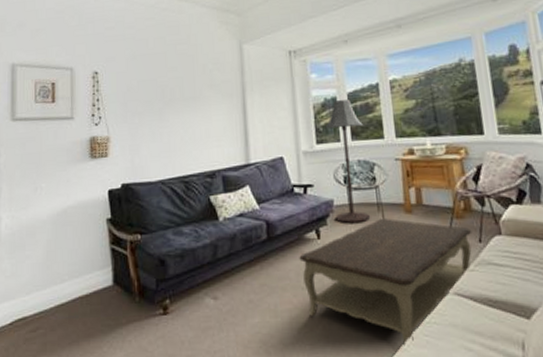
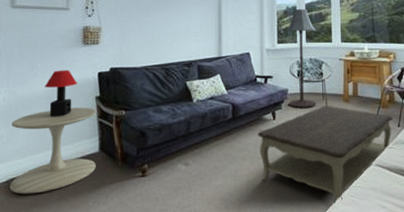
side table: none [15,232,110,339] -> present [10,107,97,194]
table lamp: none [50,188,85,246] -> present [45,70,77,117]

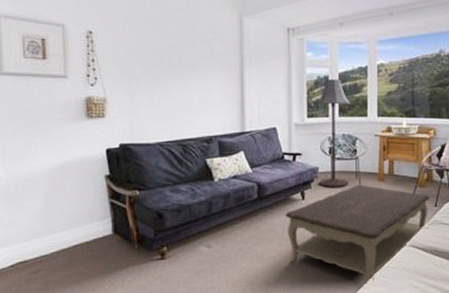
side table: present [10,107,97,194] -> none [12,187,110,279]
table lamp: present [45,70,77,117] -> none [46,146,83,198]

